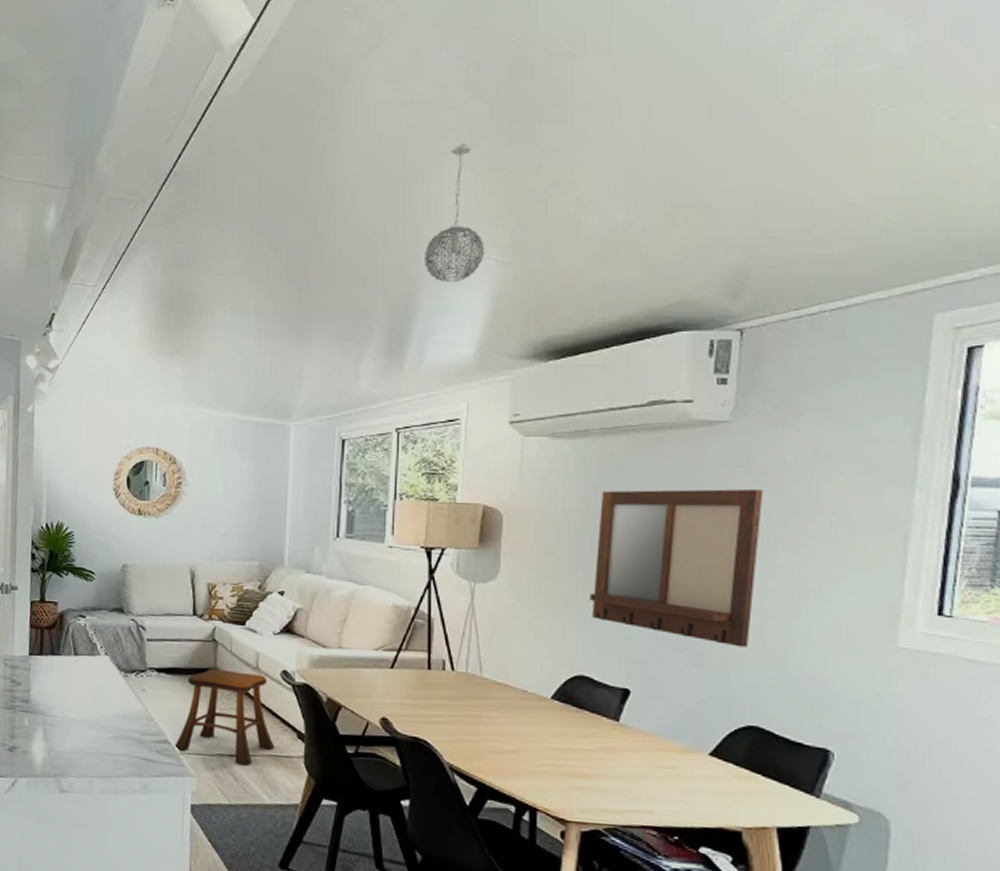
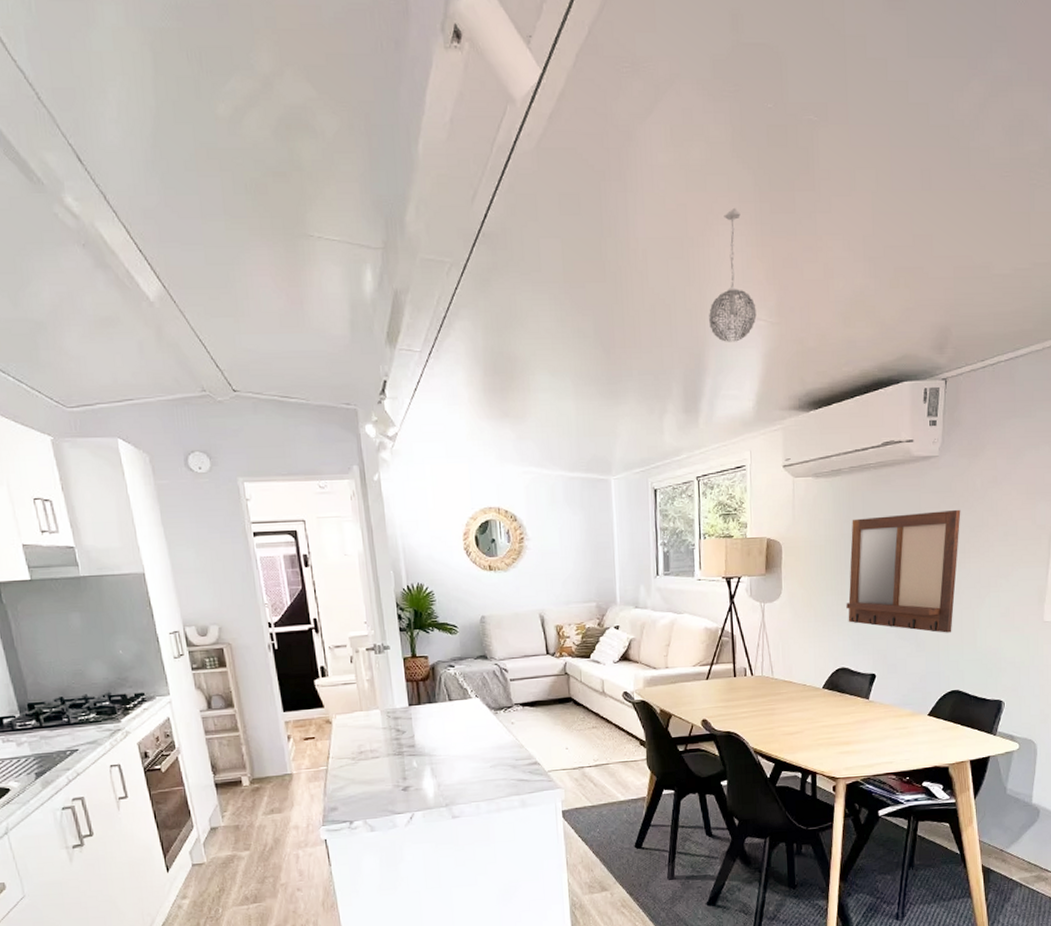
stool: present [173,668,275,766] -> none [542,697,624,773]

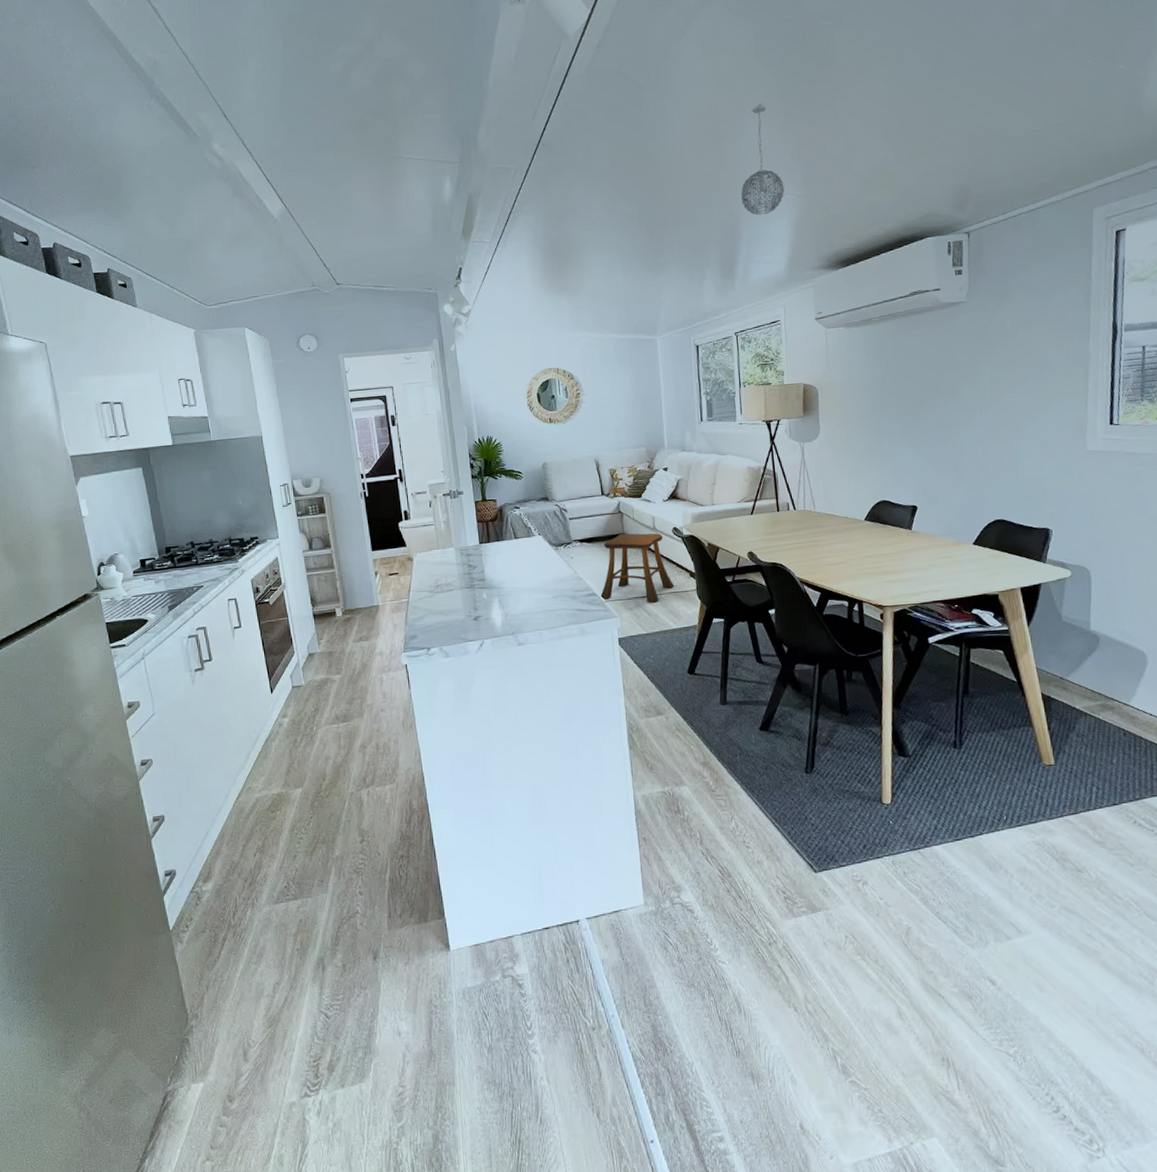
stool: none [542,697,624,773] -> present [599,533,675,603]
writing board: present [846,509,961,633] -> none [883,349,993,465]

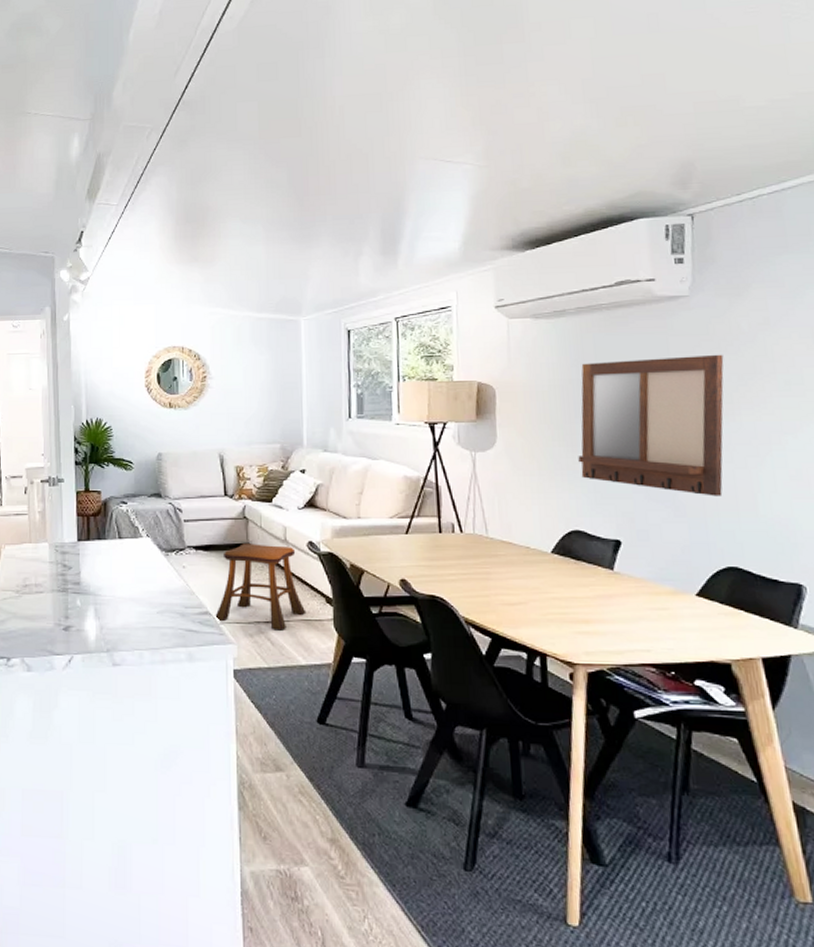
pendant light: present [741,102,785,215] -> none [409,63,462,186]
writing board: none [883,349,993,465] -> present [578,354,724,496]

